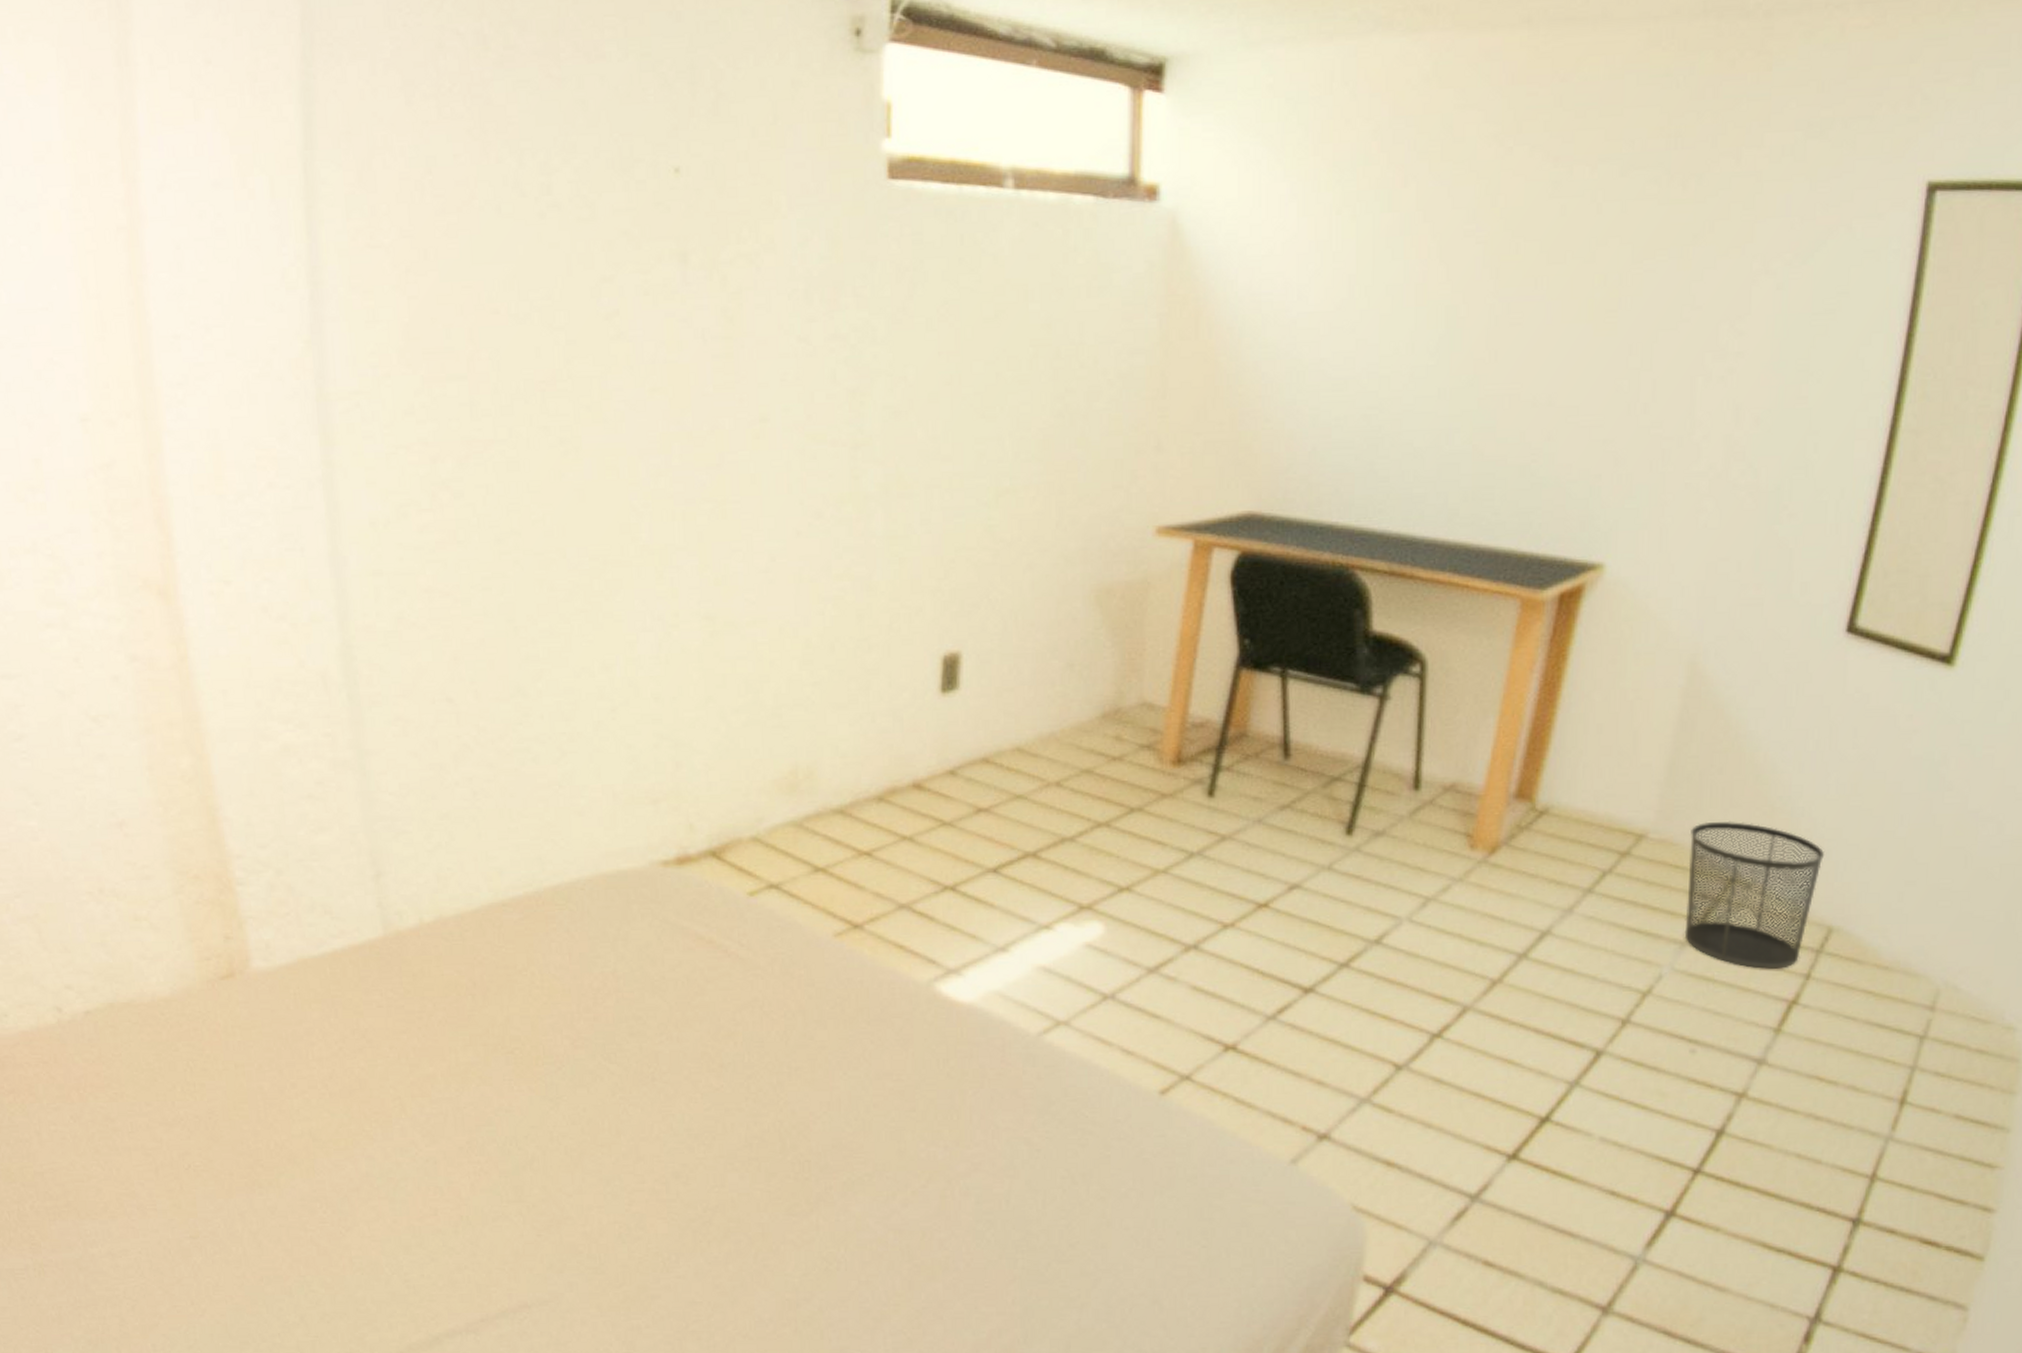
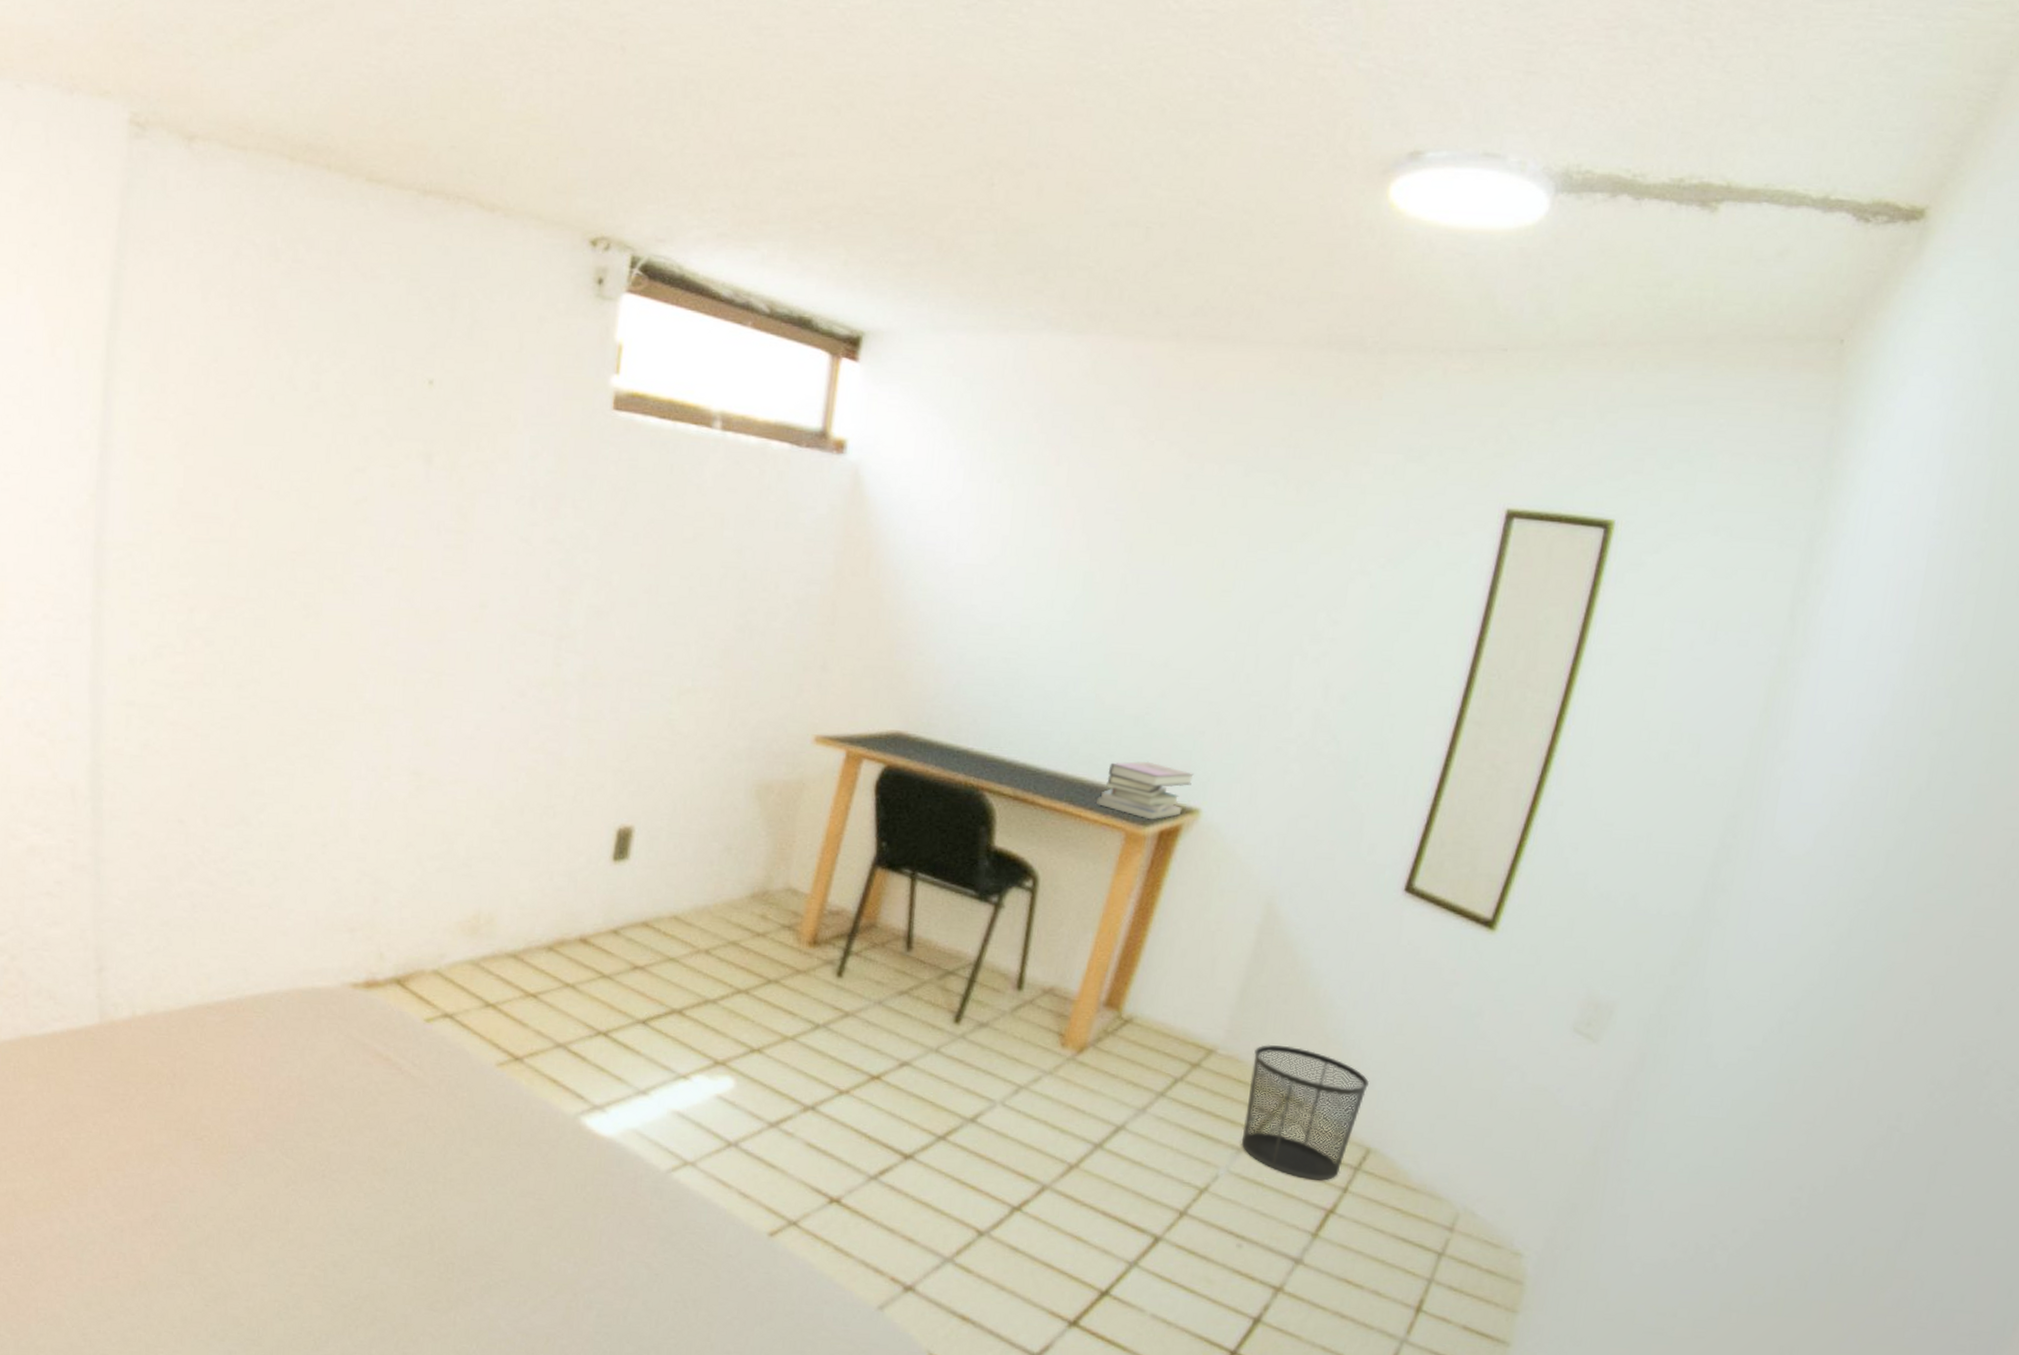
books: none [1483,515,1593,582] -> present [1095,761,1194,820]

